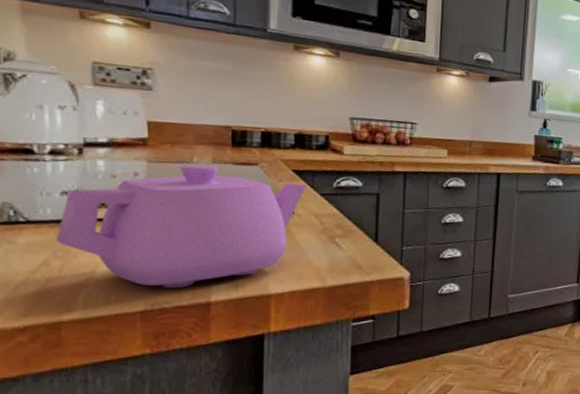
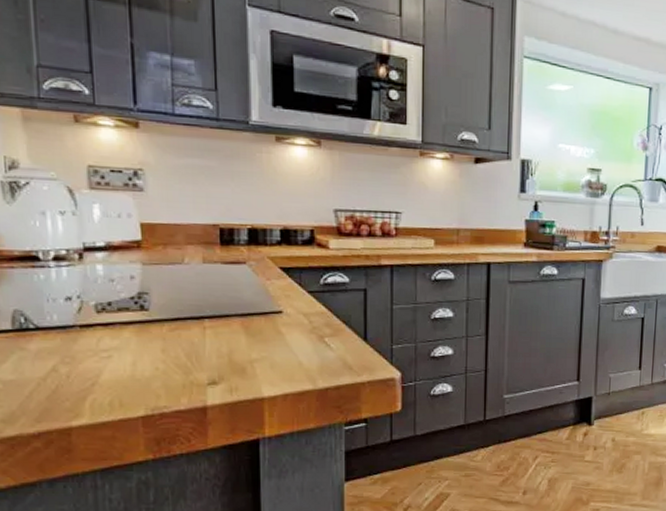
teapot: present [55,164,306,289] -> none [62,265,293,393]

